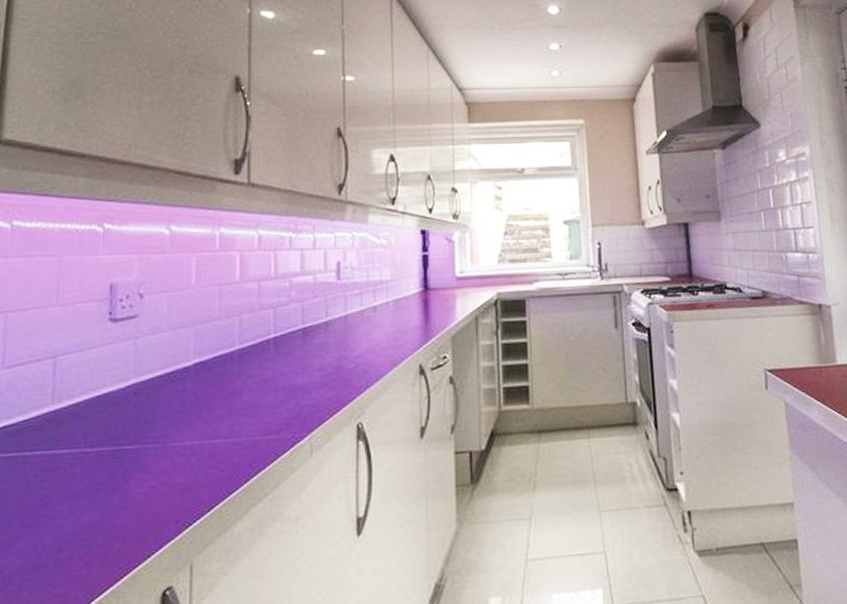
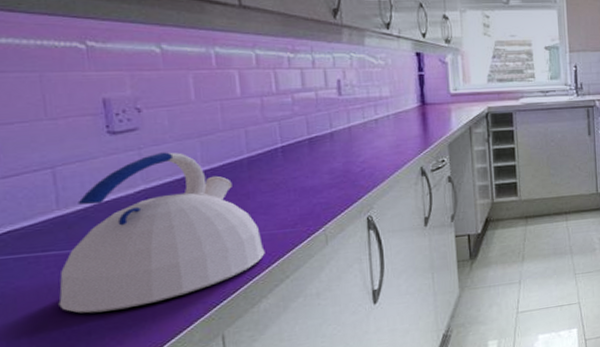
kettle: none [36,342,246,527] -> present [58,152,265,314]

